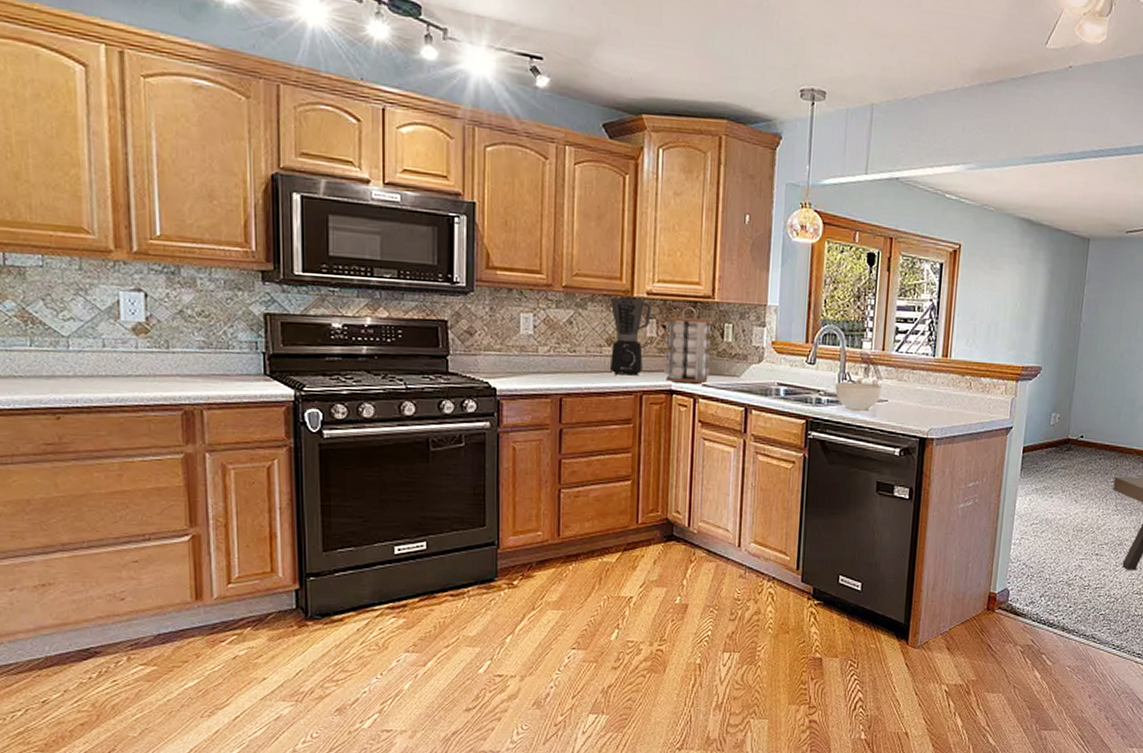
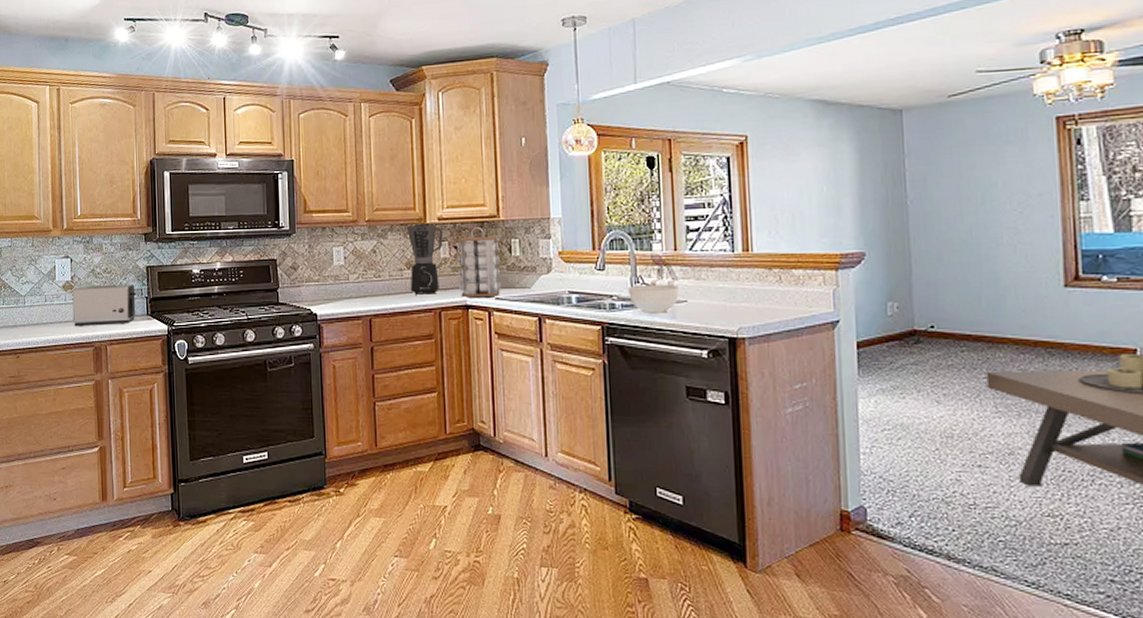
toaster: none [147,331,249,385] -> present [72,284,137,327]

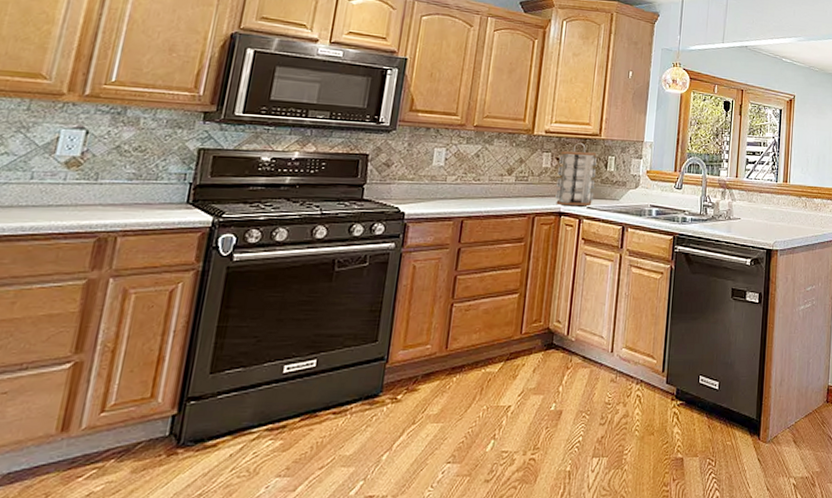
toaster: present [72,284,137,327] -> none [70,164,177,213]
blender: present [406,224,443,295] -> none [507,134,548,200]
bowl: present [628,284,678,313] -> none [698,203,735,227]

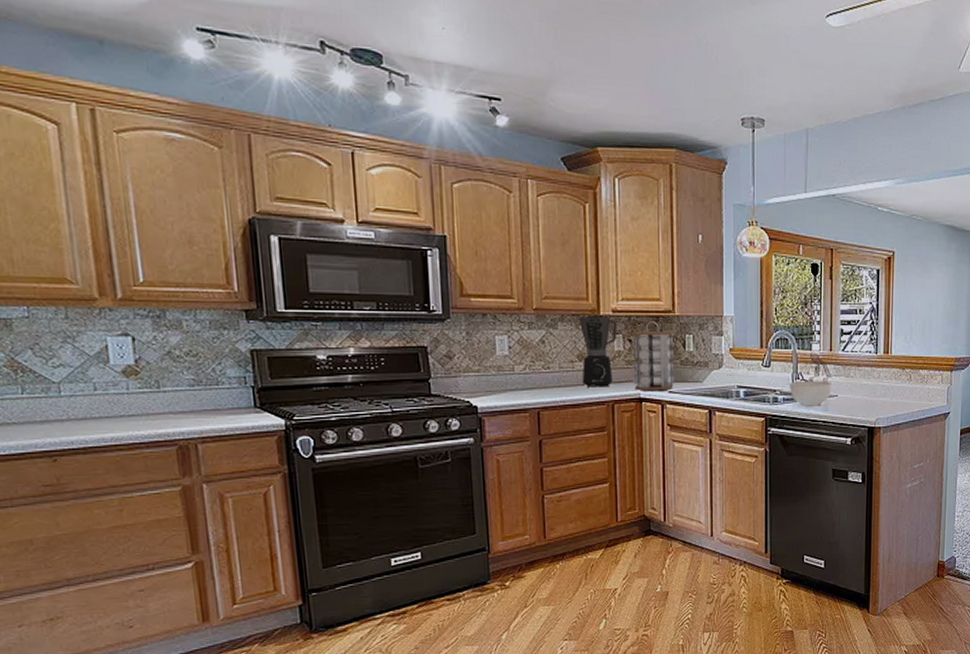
blender: none [507,134,548,200] -> present [578,315,617,387]
bowl: none [698,203,735,227] -> present [790,381,831,406]

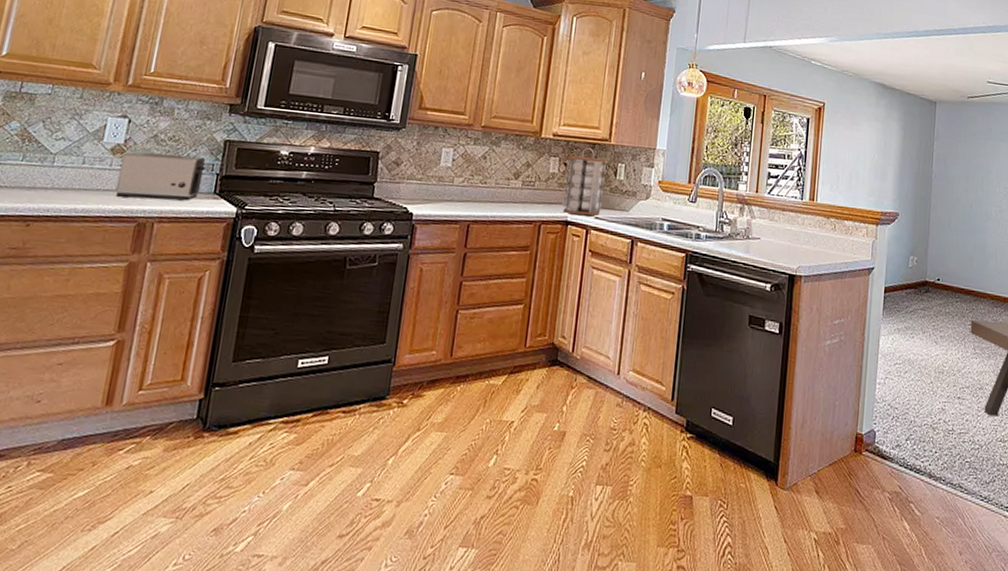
toaster: none [137,370,239,422] -> present [115,152,206,201]
blender: present [578,315,617,387] -> none [514,136,556,207]
bowl: present [790,381,831,406] -> none [713,219,755,247]

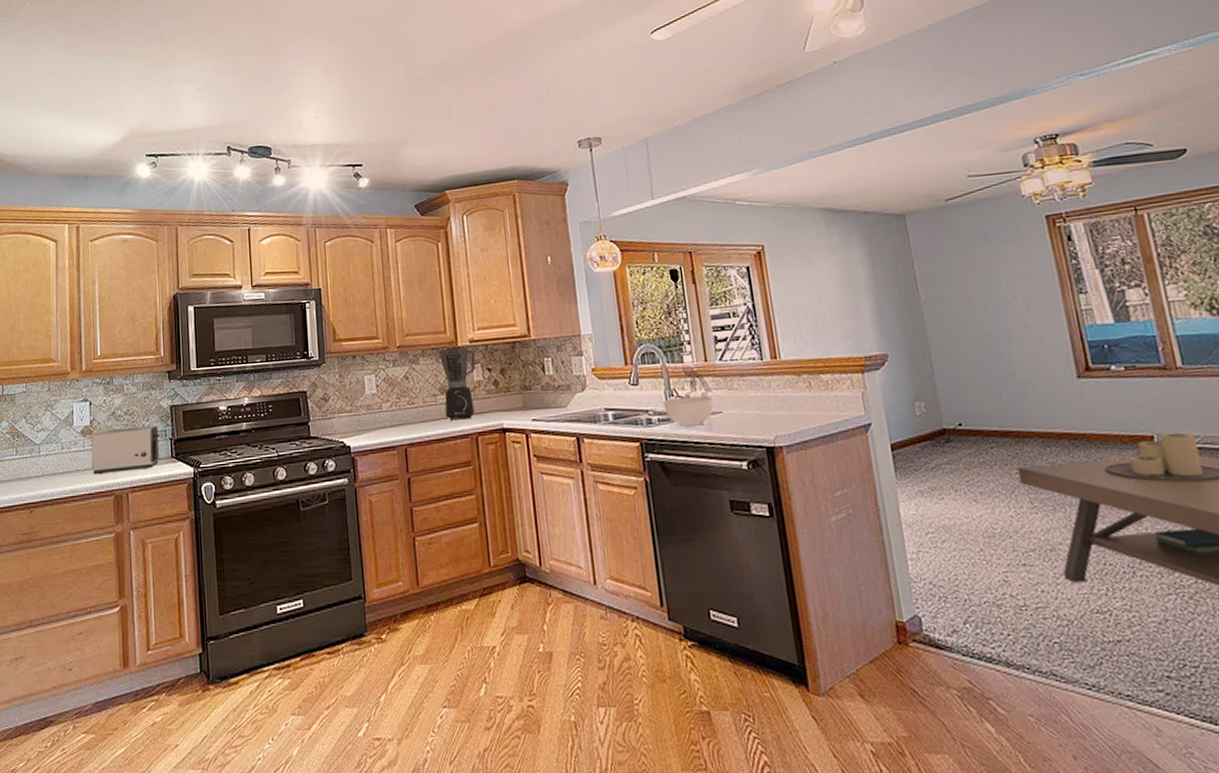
blender: none [514,136,556,207] -> present [438,346,476,420]
spice rack: present [562,148,607,217] -> none [490,348,538,421]
bowl: none [713,219,755,247] -> present [663,396,713,427]

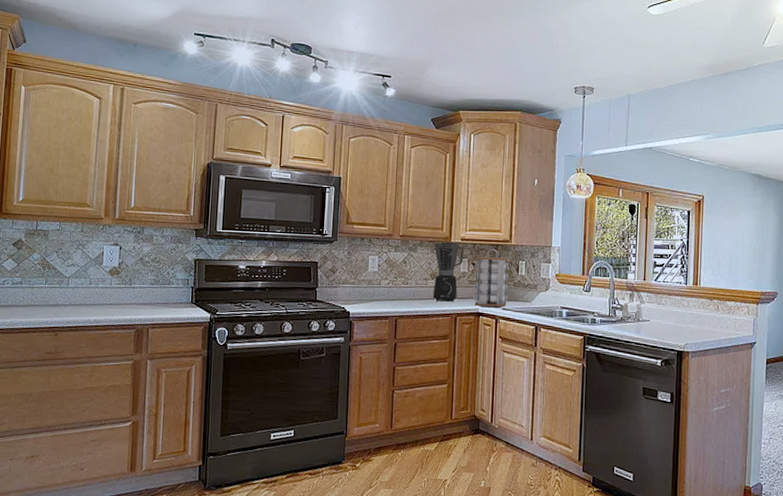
toaster: present [91,425,160,475] -> none [116,272,183,311]
spice rack: none [490,348,538,421] -> present [473,249,510,308]
bowl: present [663,396,713,427] -> none [606,305,644,329]

